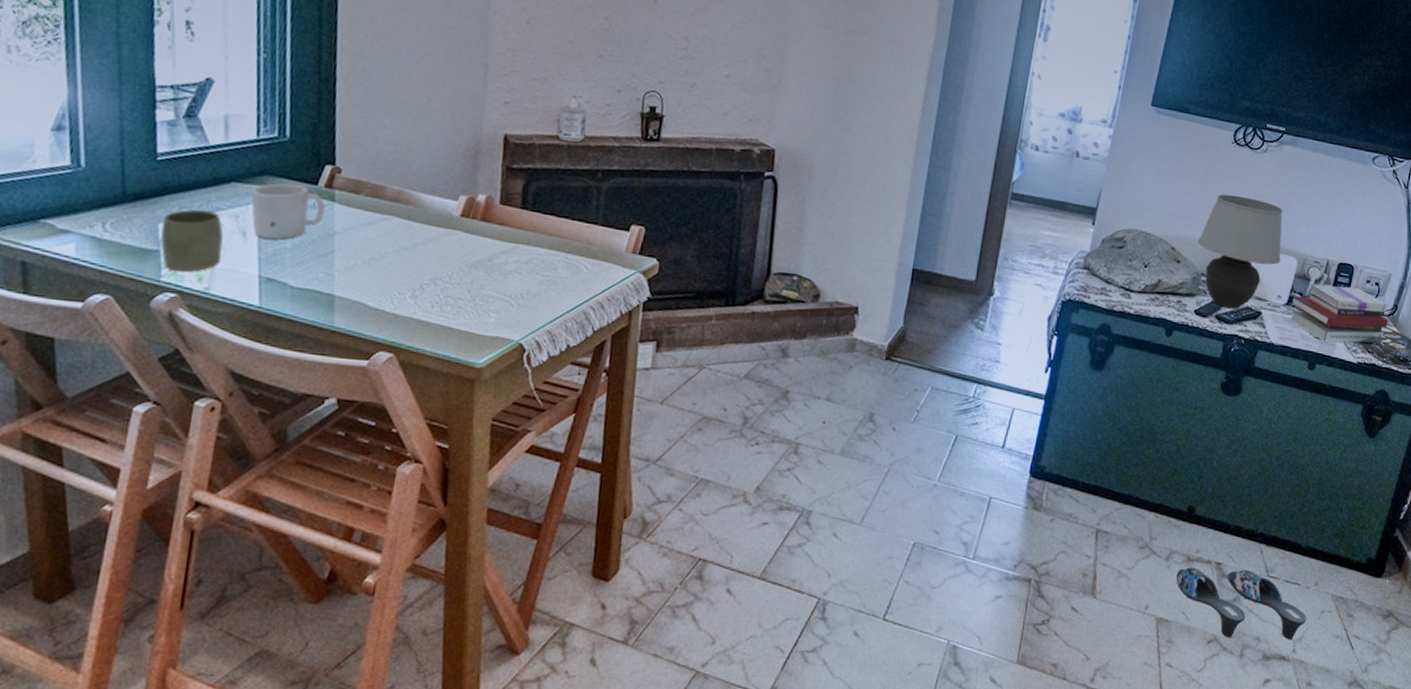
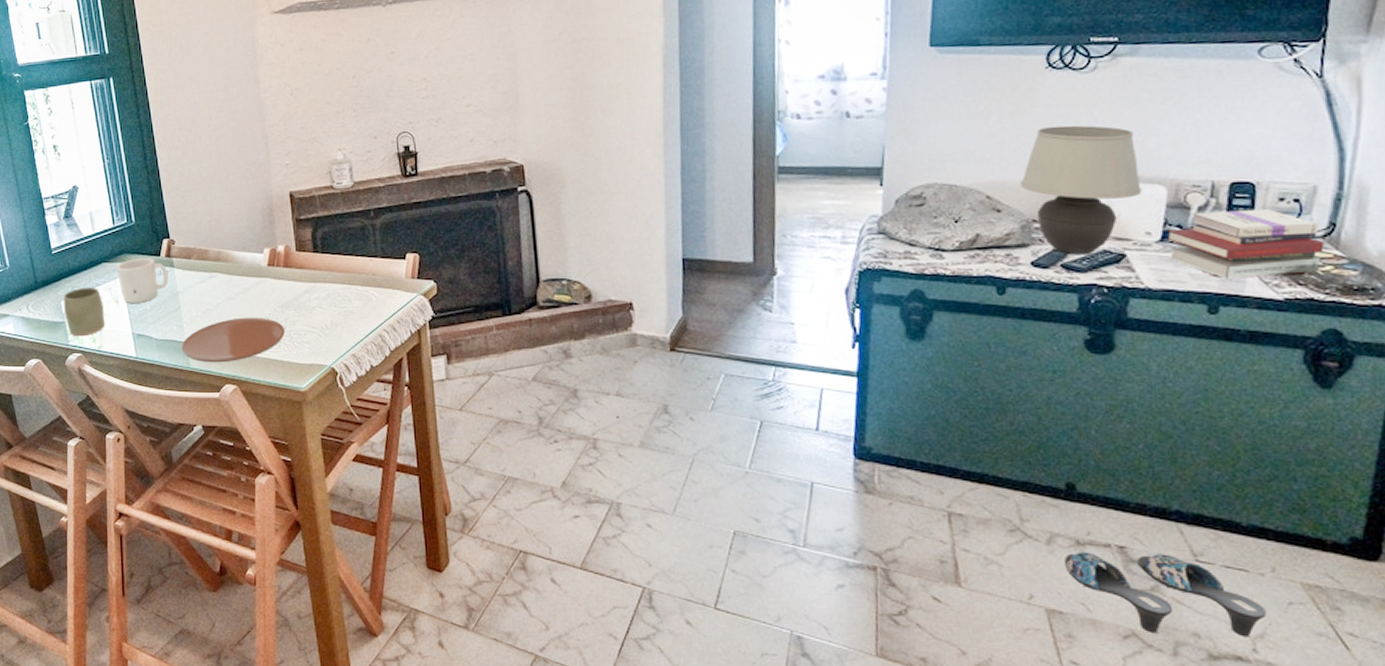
plate: none [326,273,469,325] -> present [181,317,285,363]

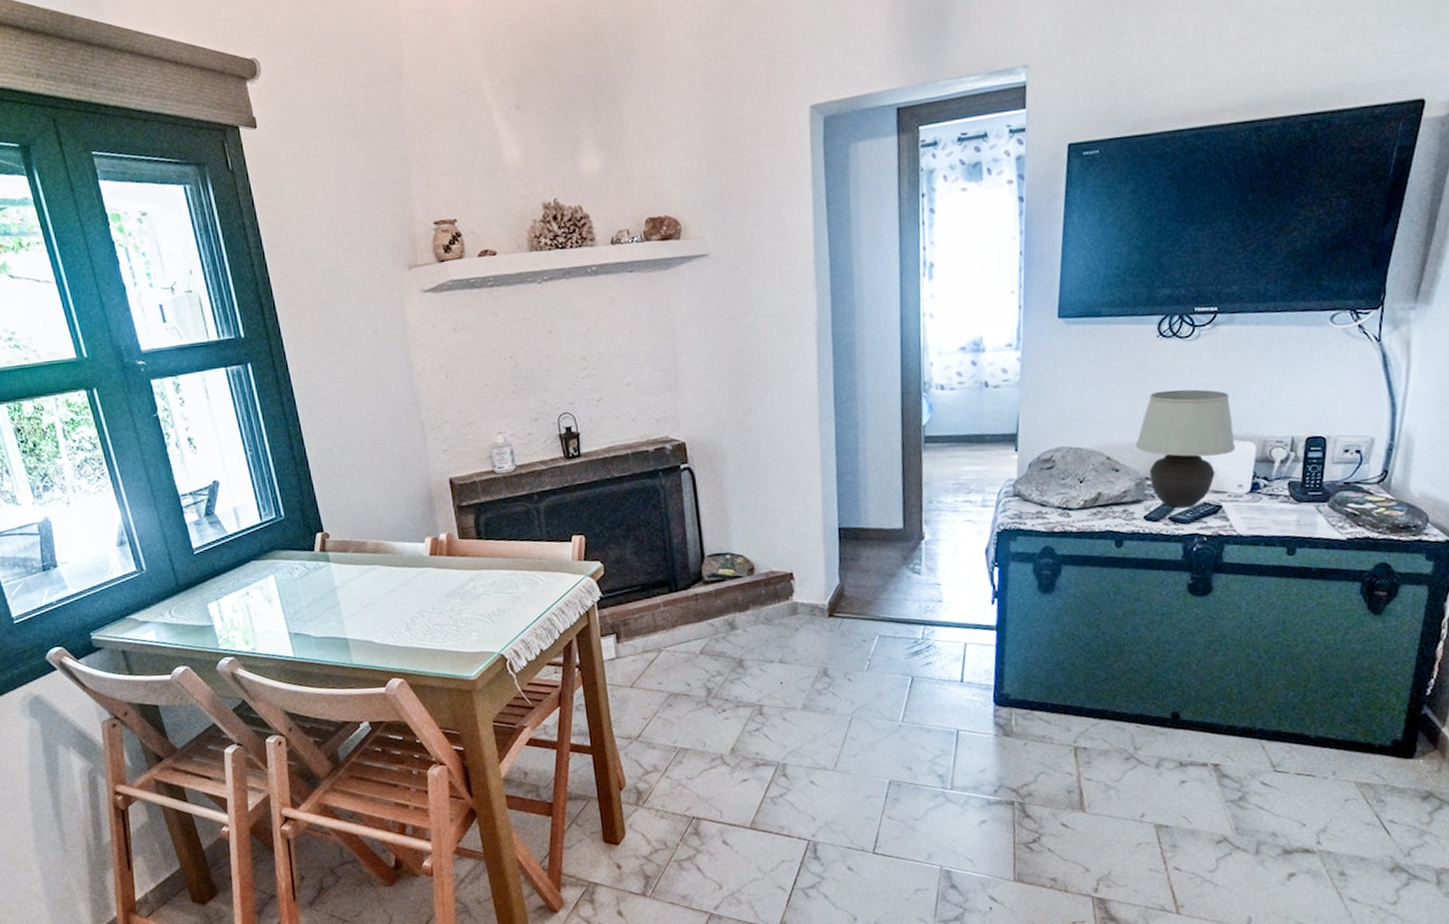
mug: present [63,287,105,336] -> none [209,586,258,639]
mug: present [116,257,169,303] -> none [266,552,325,602]
plate: present [181,317,285,363] -> none [342,608,451,658]
slippers: present [1065,552,1266,636] -> none [1170,767,1328,836]
books: present [1167,208,1324,279] -> none [1255,459,1378,524]

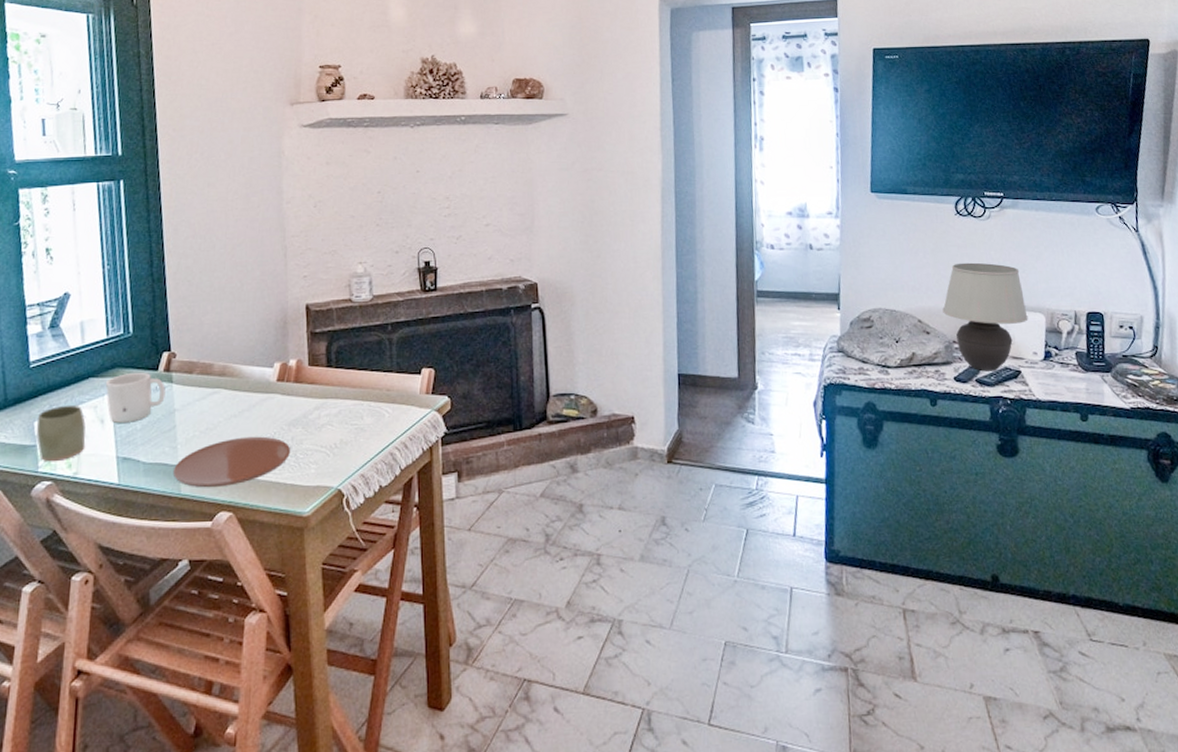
mug: none [209,586,258,639] -> present [36,404,86,461]
mug: none [266,552,325,602] -> present [105,371,166,423]
plate: none [342,608,451,658] -> present [172,436,290,488]

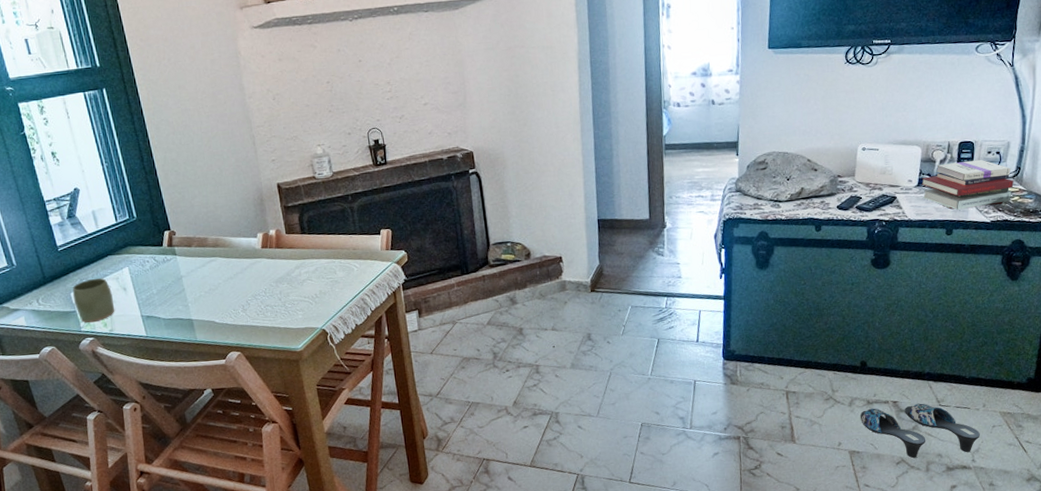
mug: present [105,371,166,423] -> none [121,248,172,290]
plate: present [172,436,290,488] -> none [188,292,280,335]
table lamp: present [942,262,1028,372] -> none [829,105,906,200]
slippers: none [995,636,1144,711] -> present [860,403,980,458]
books: none [1048,334,1152,392] -> present [921,159,1014,210]

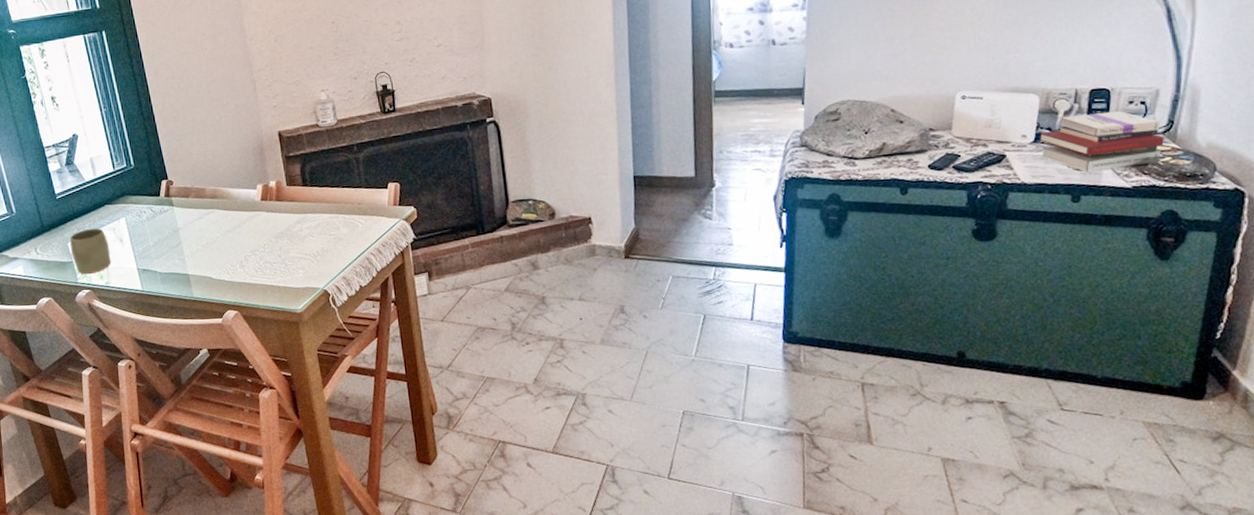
slippers: present [860,403,980,458] -> none [957,406,1116,471]

